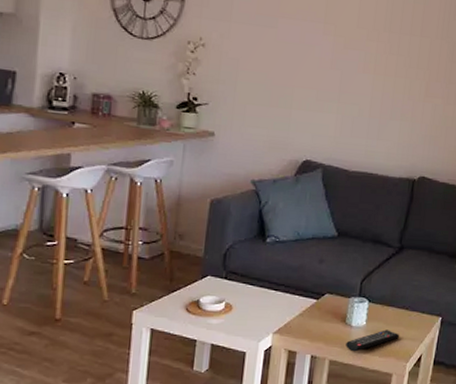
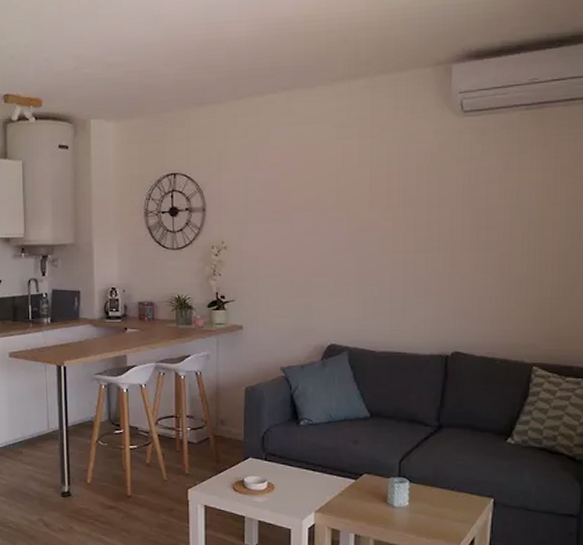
remote control: present [346,330,400,352] -> none [390,510,448,533]

